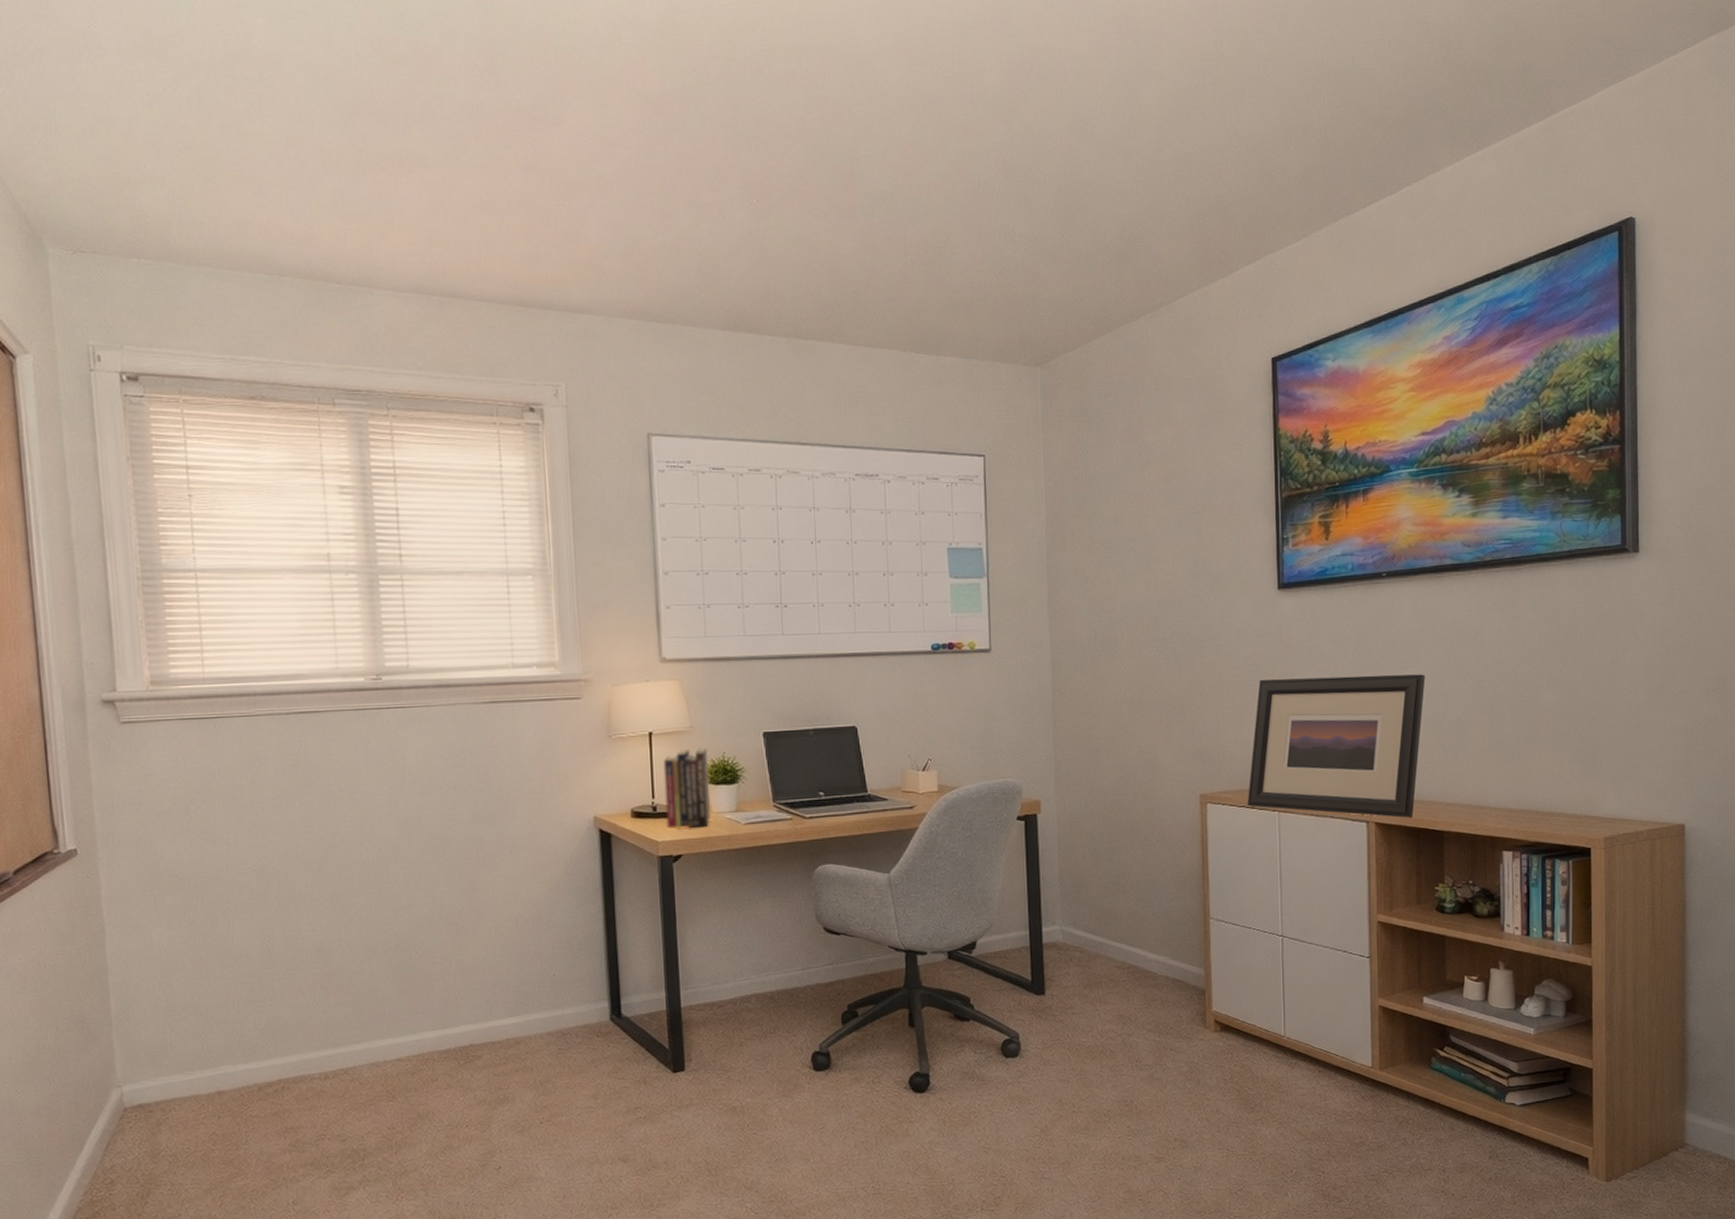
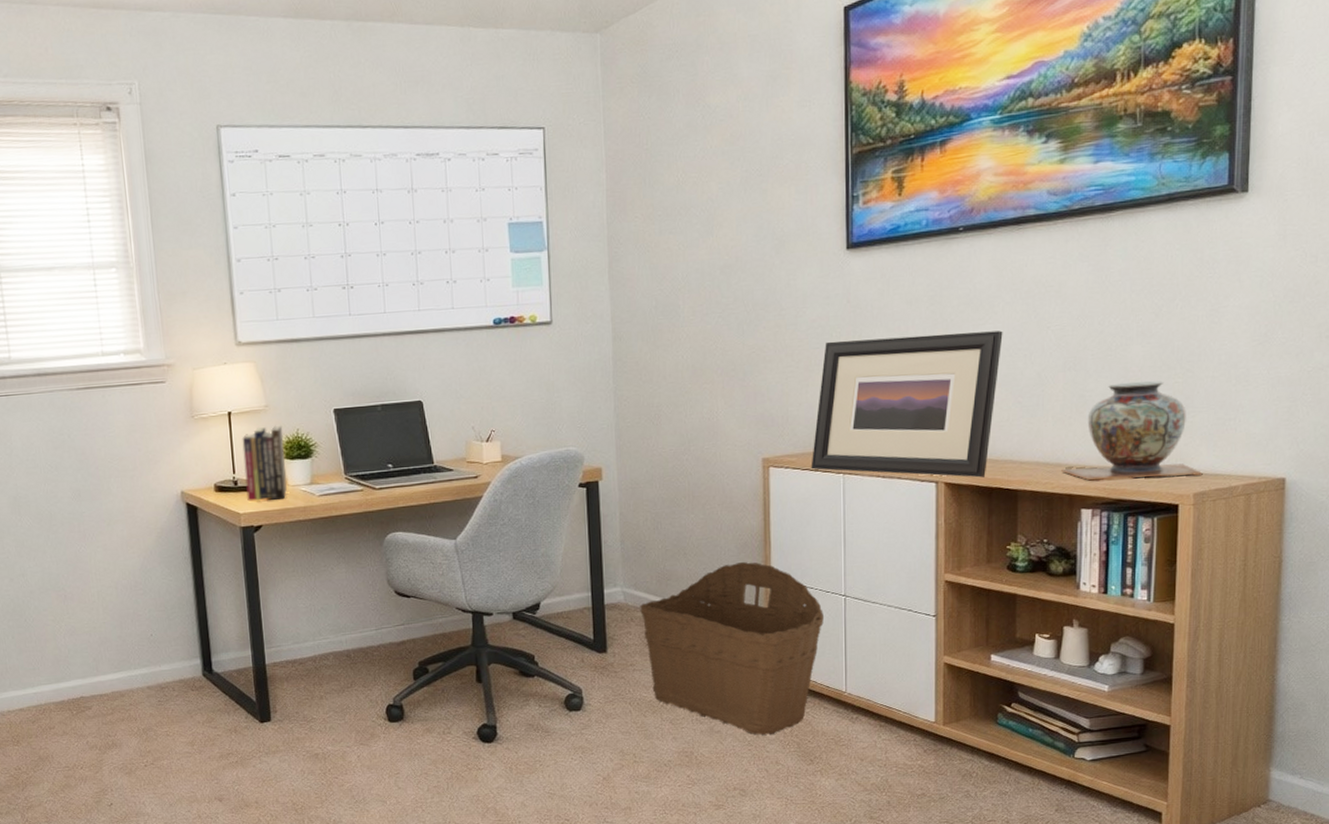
wicker basket: none [1079,899,1262,1082] -> present [640,561,824,735]
decorative vase: none [1483,727,1611,824] -> present [1061,380,1203,481]

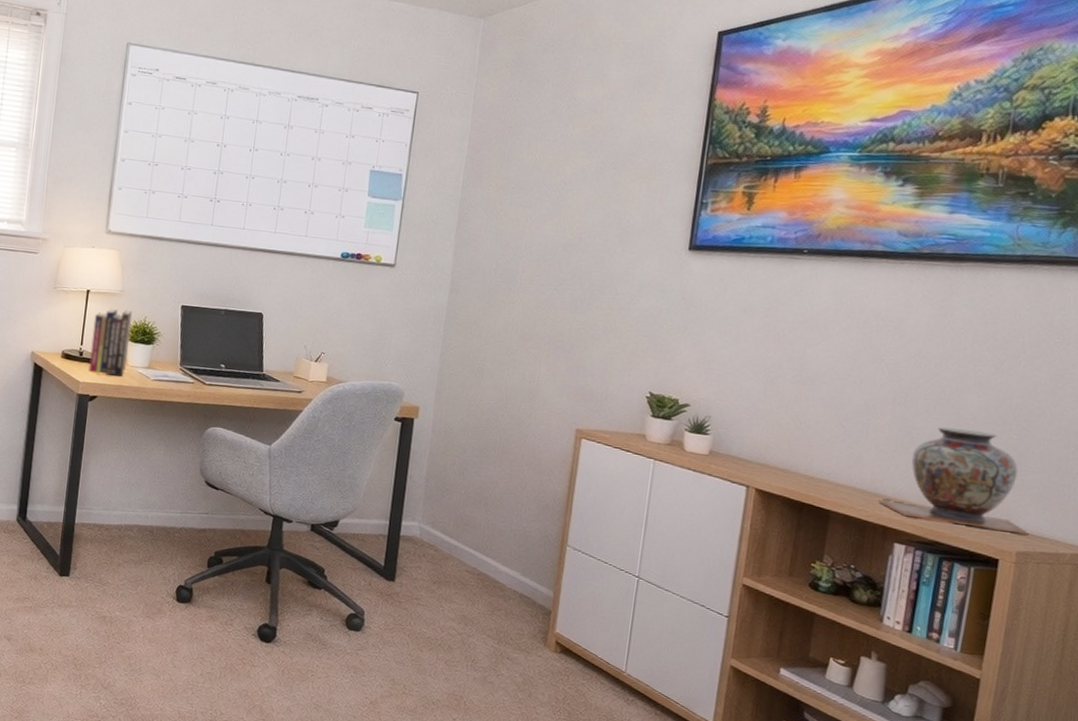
wicker basket: present [640,561,824,735] -> none [433,522,615,698]
picture frame: present [811,330,1003,478] -> none [622,332,835,491]

